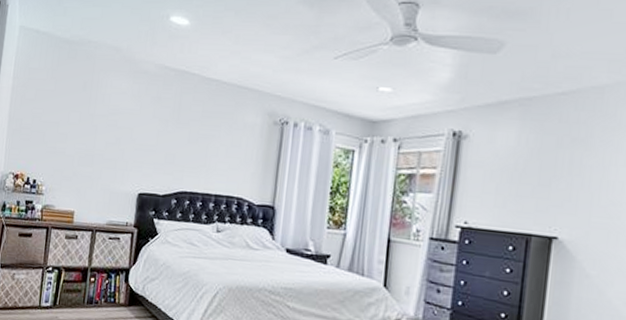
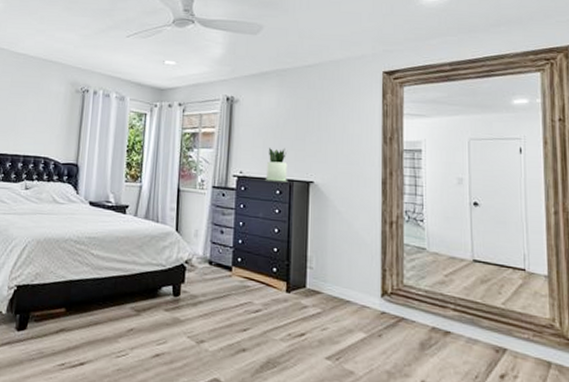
planter: none [494,195,526,238] -> present [264,148,288,184]

